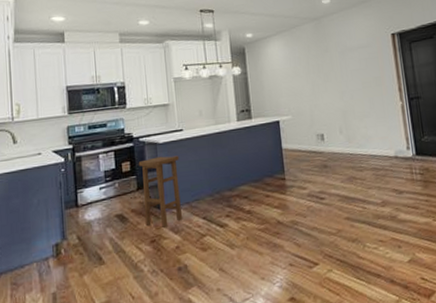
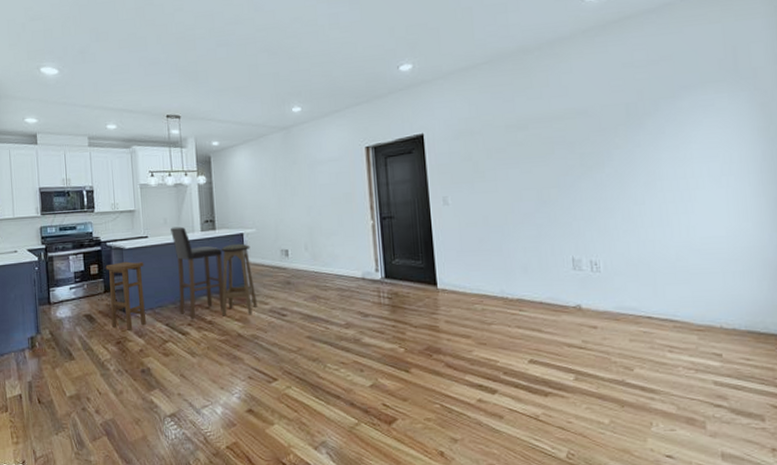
bar stool: none [206,117,262,211] -> present [171,226,224,320]
stool: none [257,130,296,205] -> present [220,243,257,316]

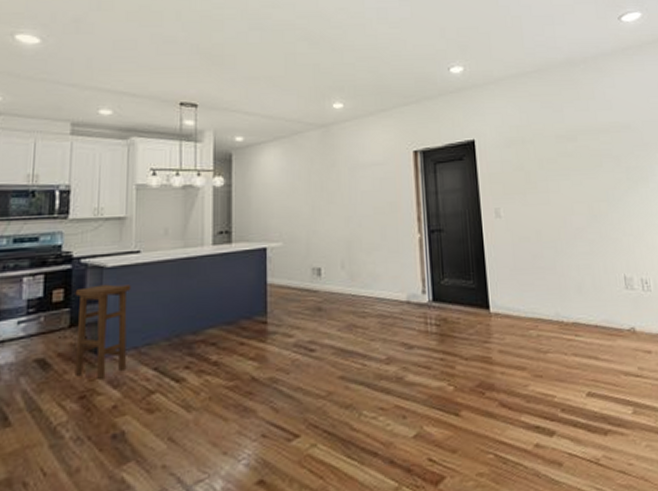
bar stool: present [171,226,224,320] -> none [172,238,238,361]
stool: present [220,243,257,316] -> none [231,260,279,355]

